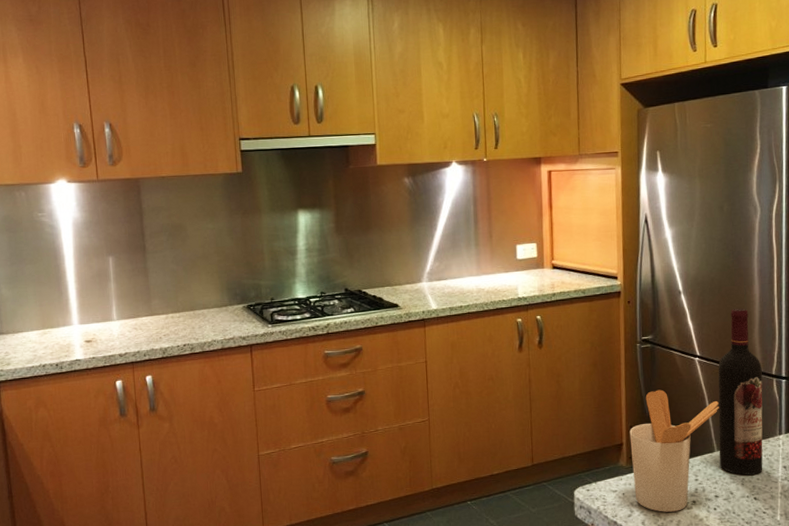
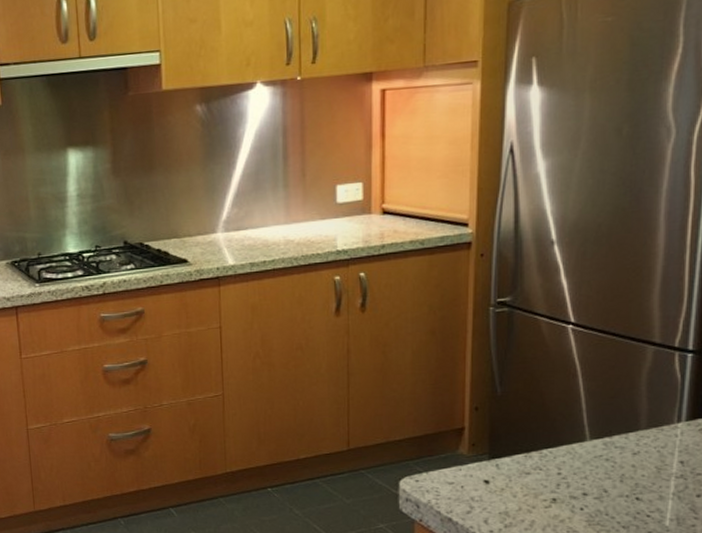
utensil holder: present [629,389,720,512] -> none [474,364,598,510]
wine bottle: present [718,308,763,475] -> none [591,262,660,470]

